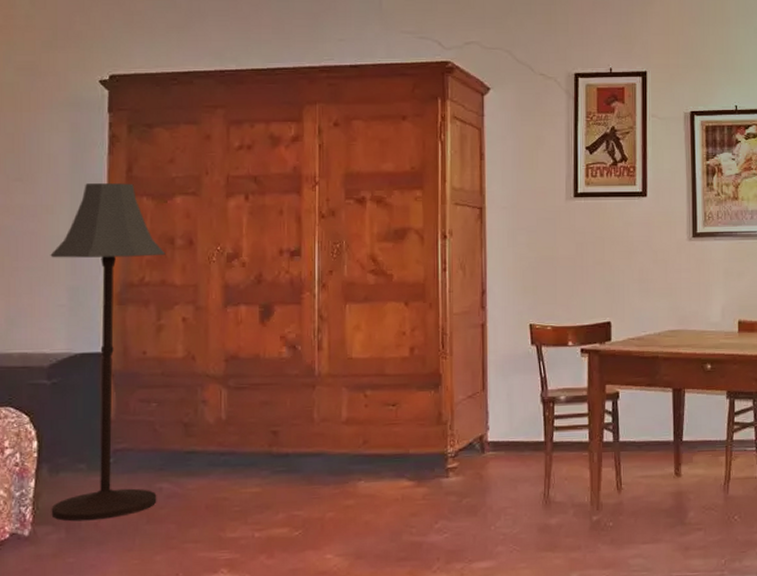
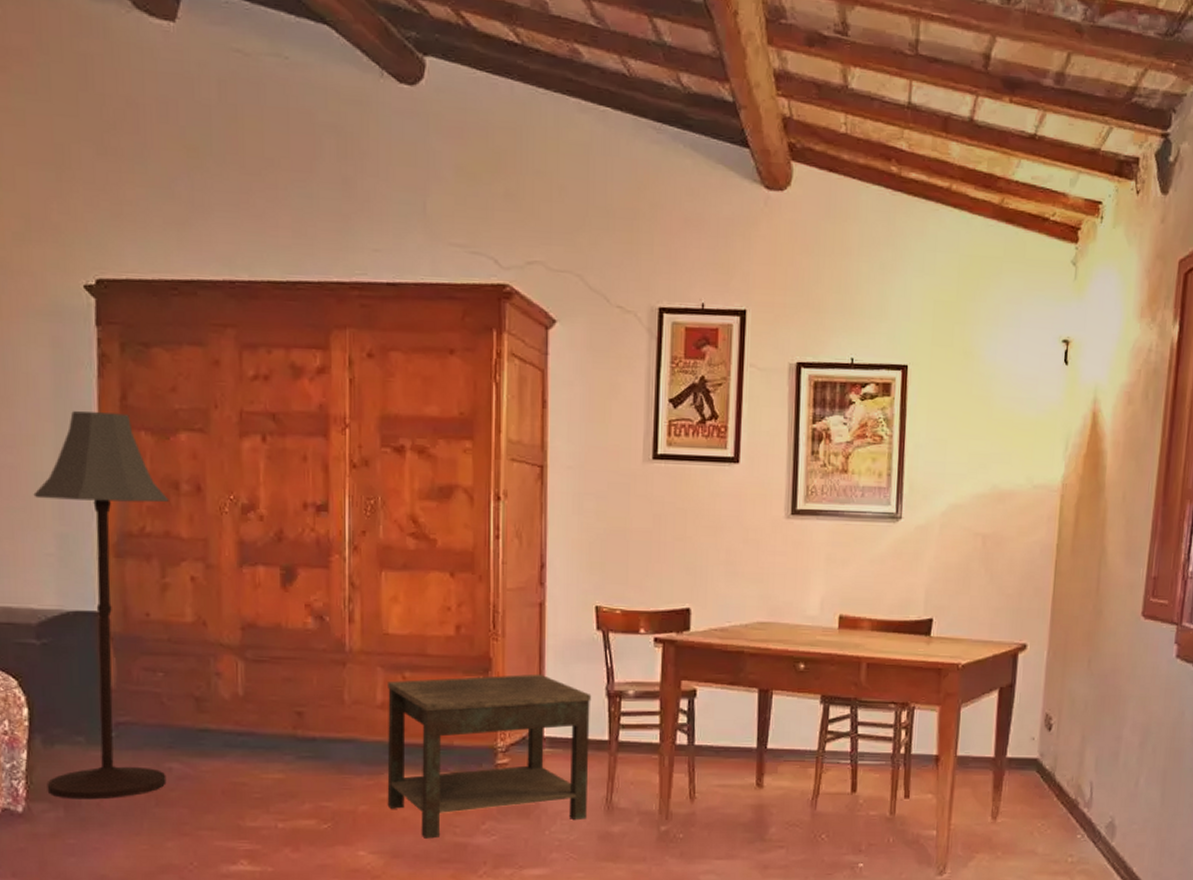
side table: none [351,386,529,540] -> present [387,674,592,839]

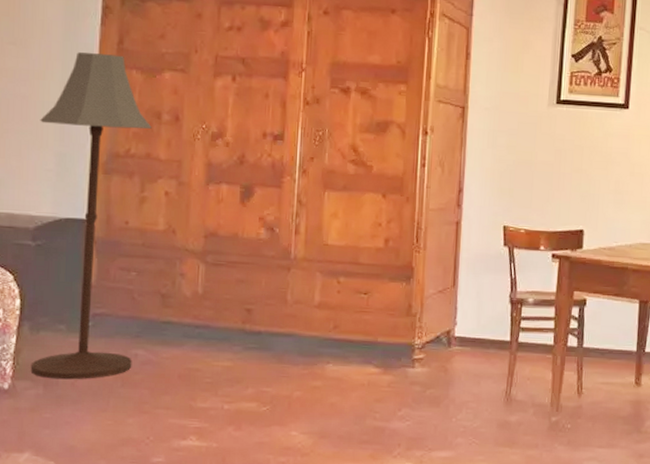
side table: present [387,674,592,839] -> none [318,282,497,422]

